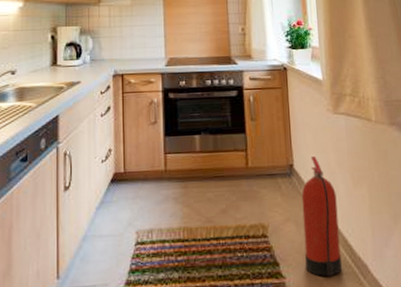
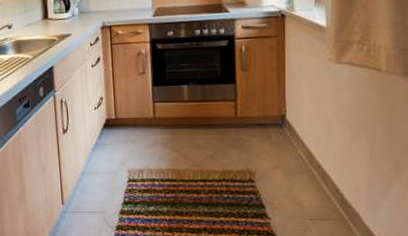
fire extinguisher: present [301,156,342,277] -> none [292,108,331,221]

